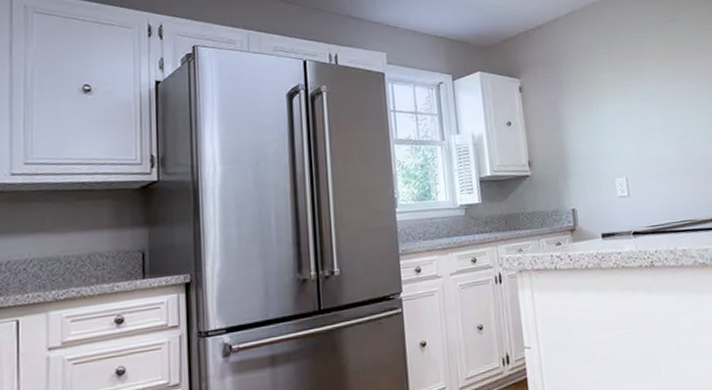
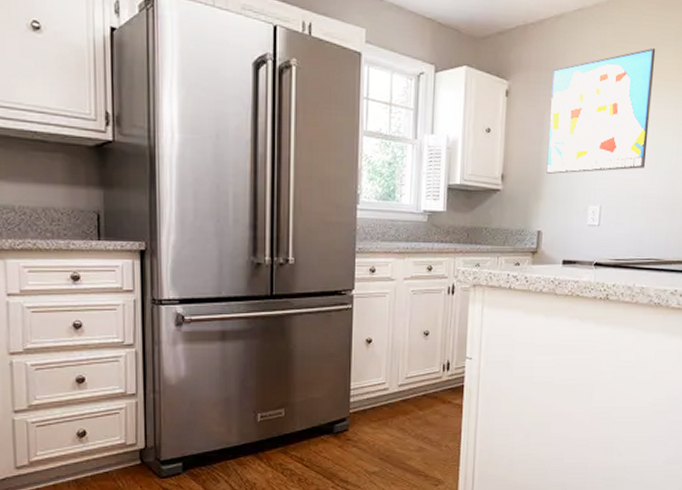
wall art: none [558,35,659,155] -> present [546,47,656,174]

